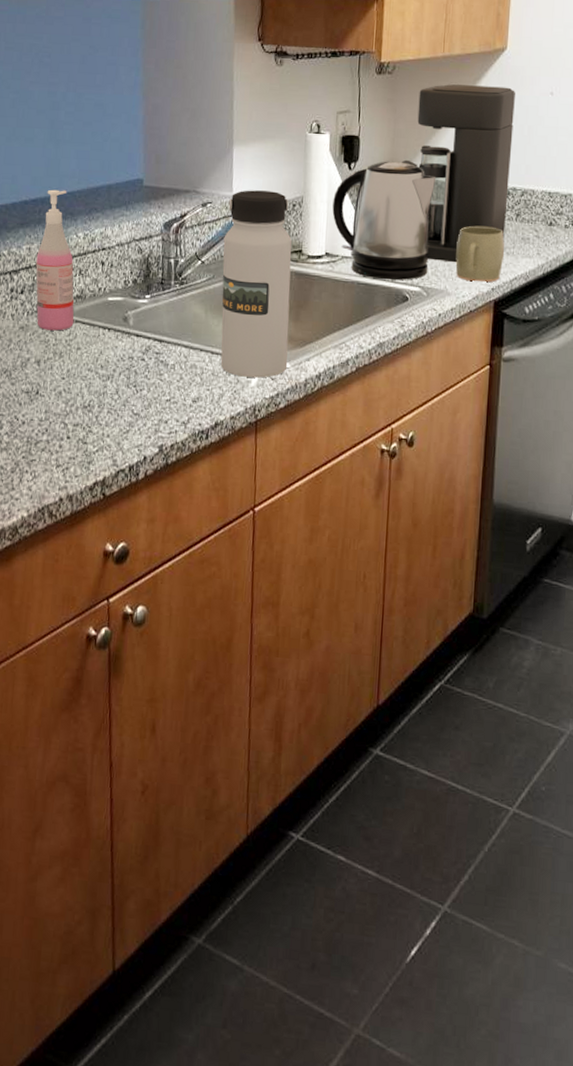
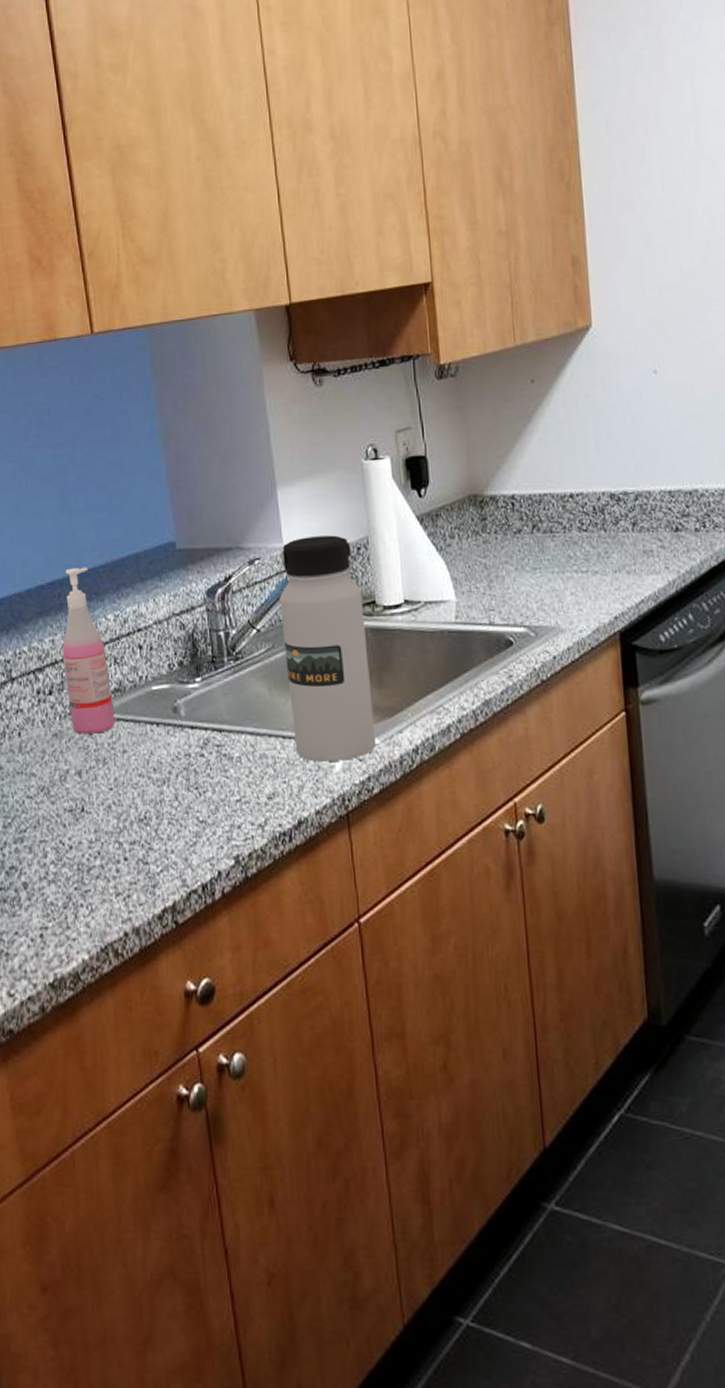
kettle: present [332,161,437,280] -> none [404,479,533,624]
coffee maker: present [402,84,515,263] -> none [482,372,622,592]
mug: present [455,225,504,283] -> none [563,542,624,612]

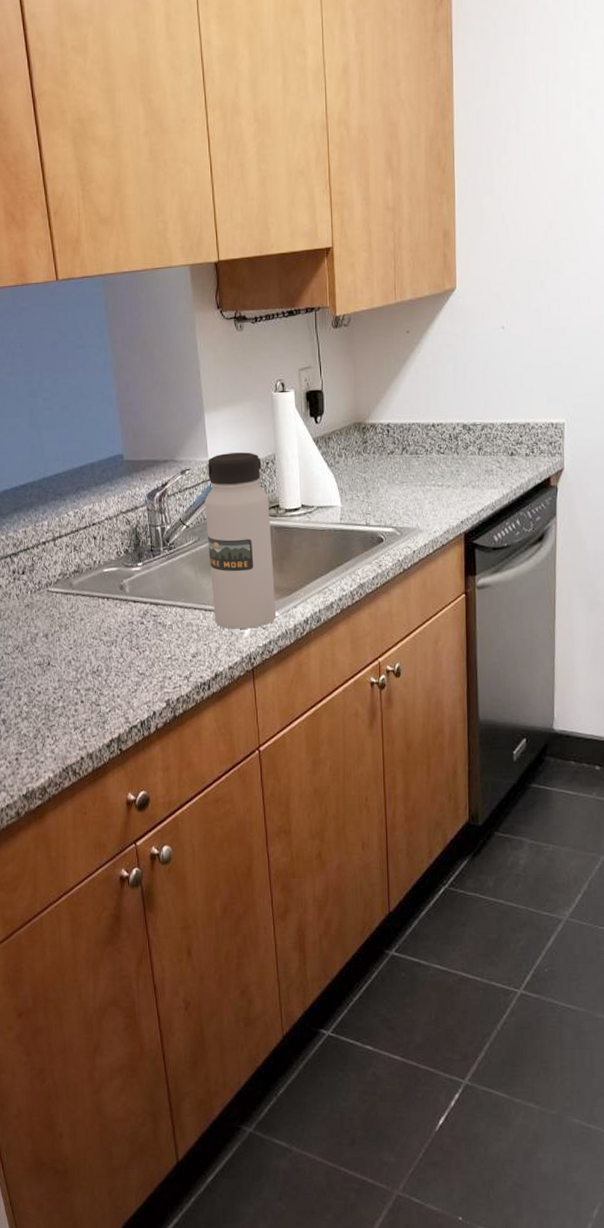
soap dispenser: present [62,567,115,734] -> none [32,473,75,606]

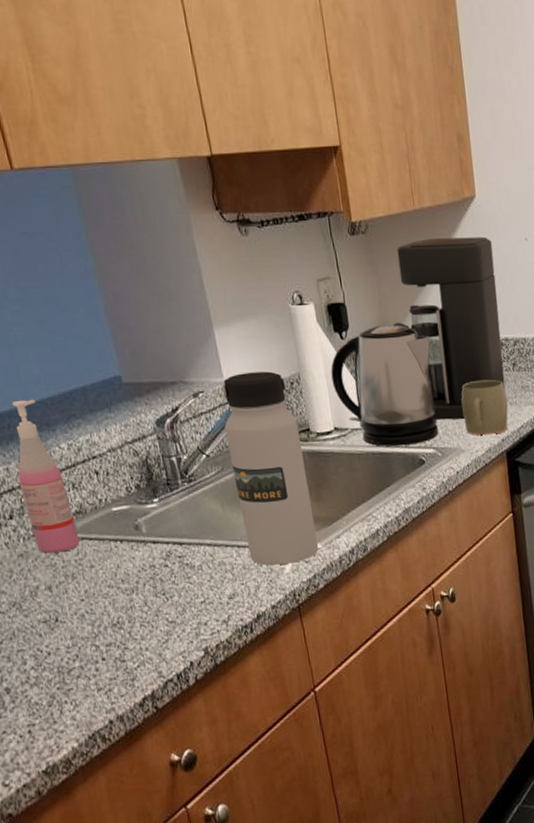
soap dispenser: none [32,473,75,606] -> present [12,399,80,554]
kettle: none [303,410,400,525] -> present [330,324,439,447]
coffee maker: none [365,326,469,501] -> present [393,236,506,420]
mug: none [424,463,470,517] -> present [461,379,508,436]

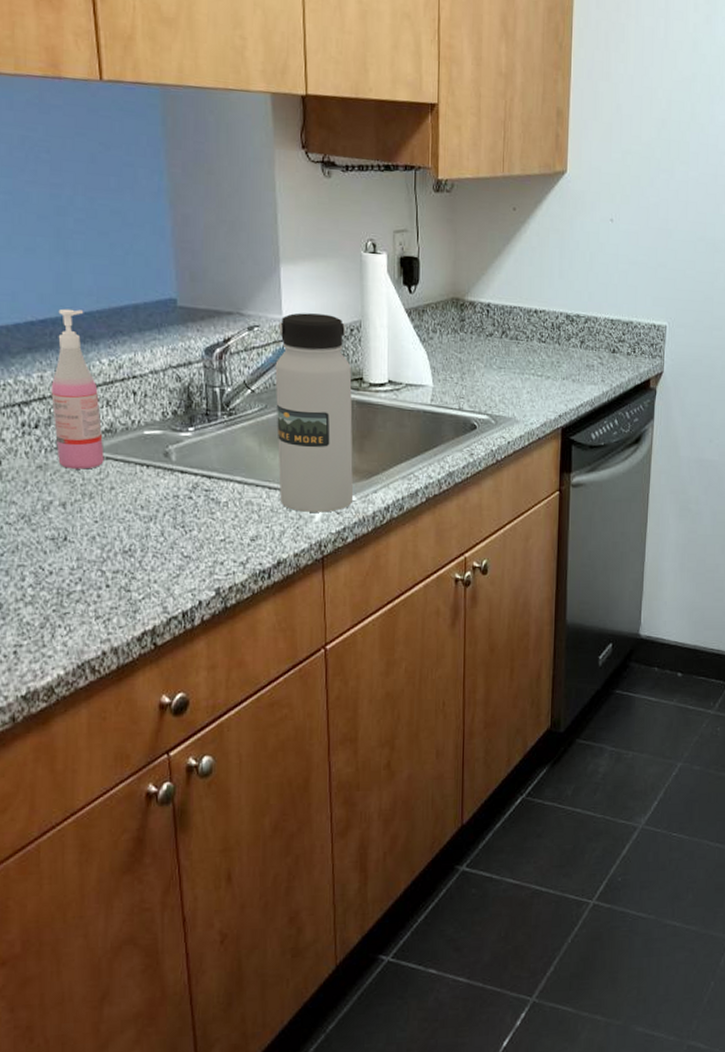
kettle: present [330,324,439,447] -> none [393,284,501,409]
coffee maker: present [393,236,506,420] -> none [465,206,576,390]
mug: present [461,379,508,436] -> none [523,352,570,410]

